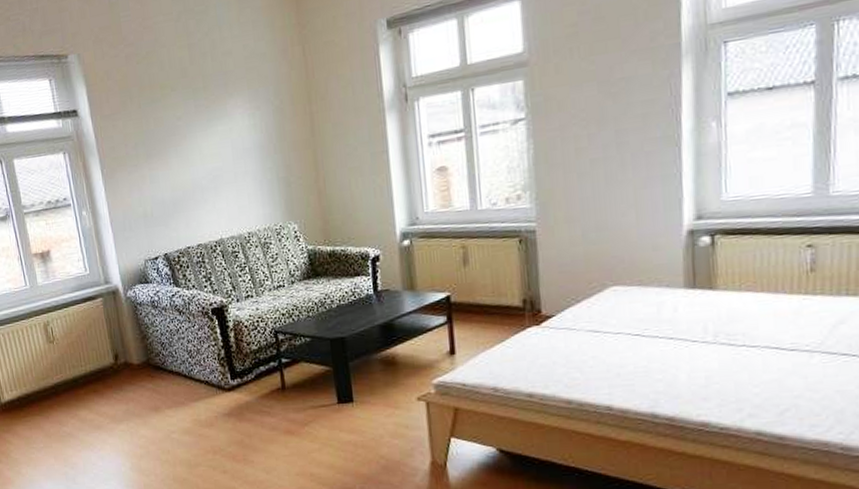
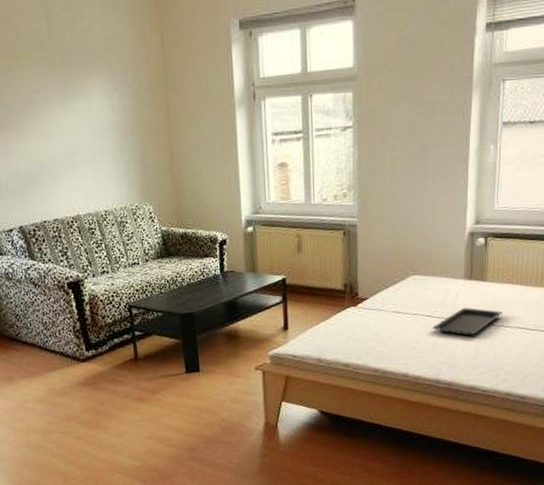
serving tray: none [642,323,745,360] -> present [432,308,504,337]

